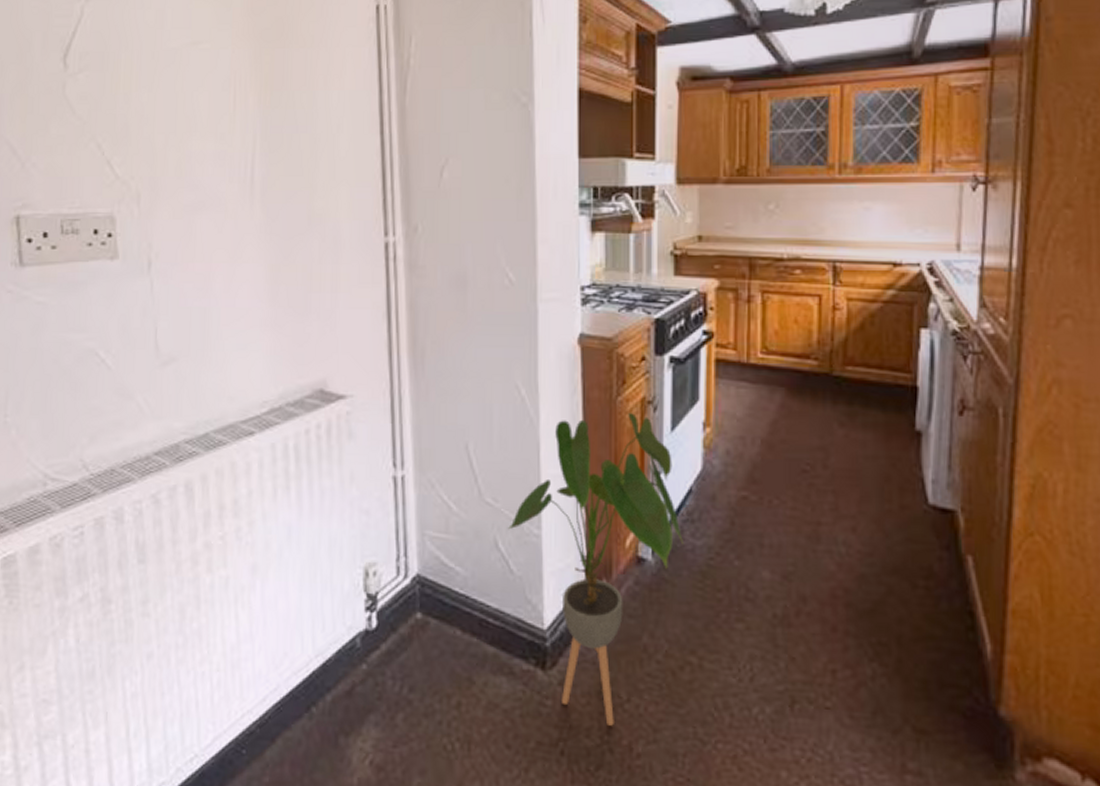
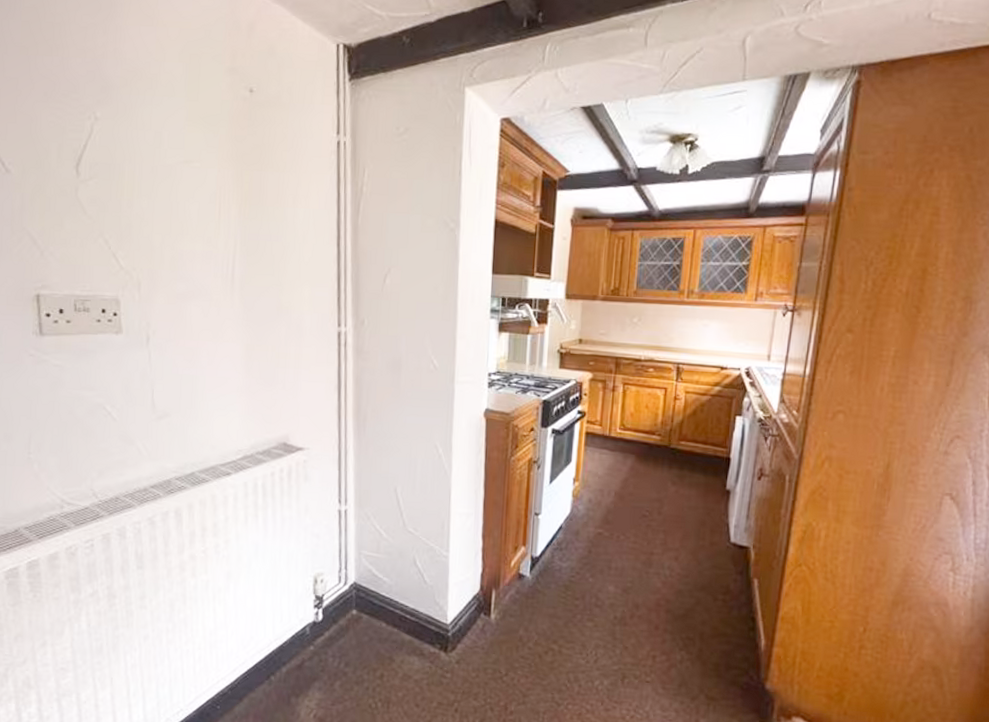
house plant: present [508,412,683,726] -> none [424,468,553,692]

